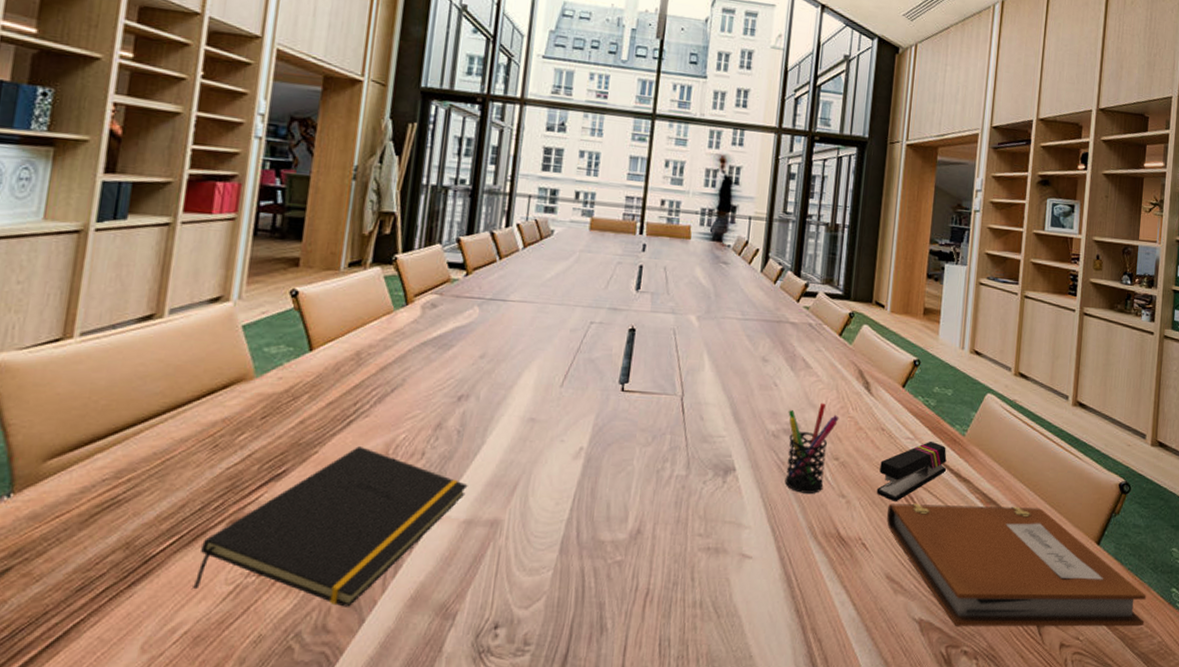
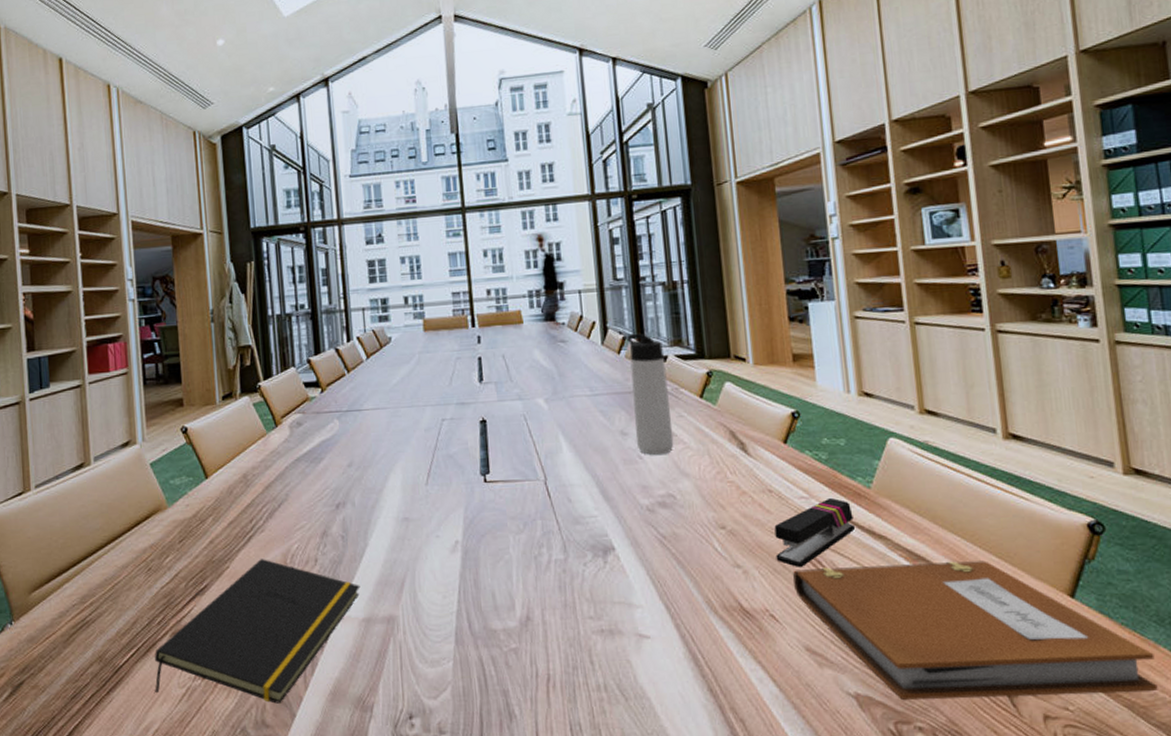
thermos bottle: none [774,266,816,384] -> present [627,333,674,455]
pen holder: present [785,403,839,493] -> none [659,470,717,567]

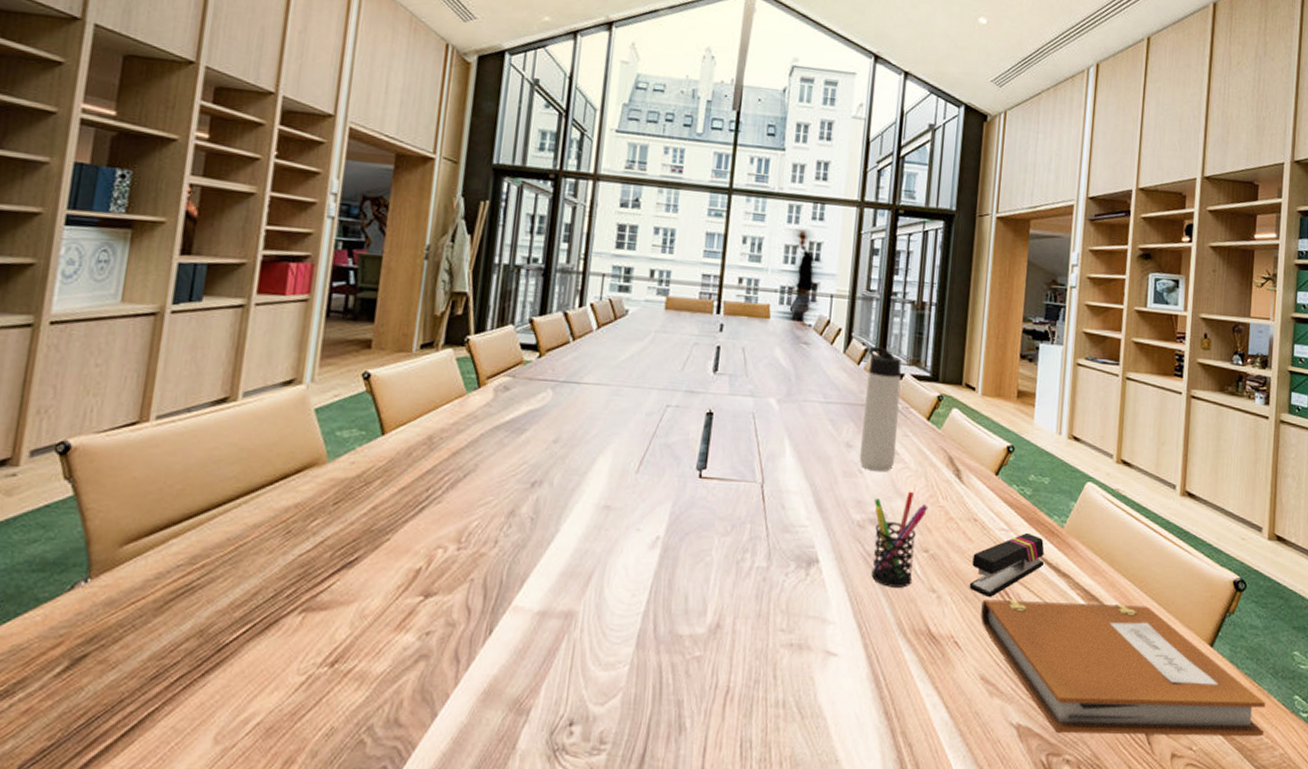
notepad: present [155,559,360,704] -> none [265,534,542,700]
pen holder: none [659,470,717,567] -> present [871,491,928,588]

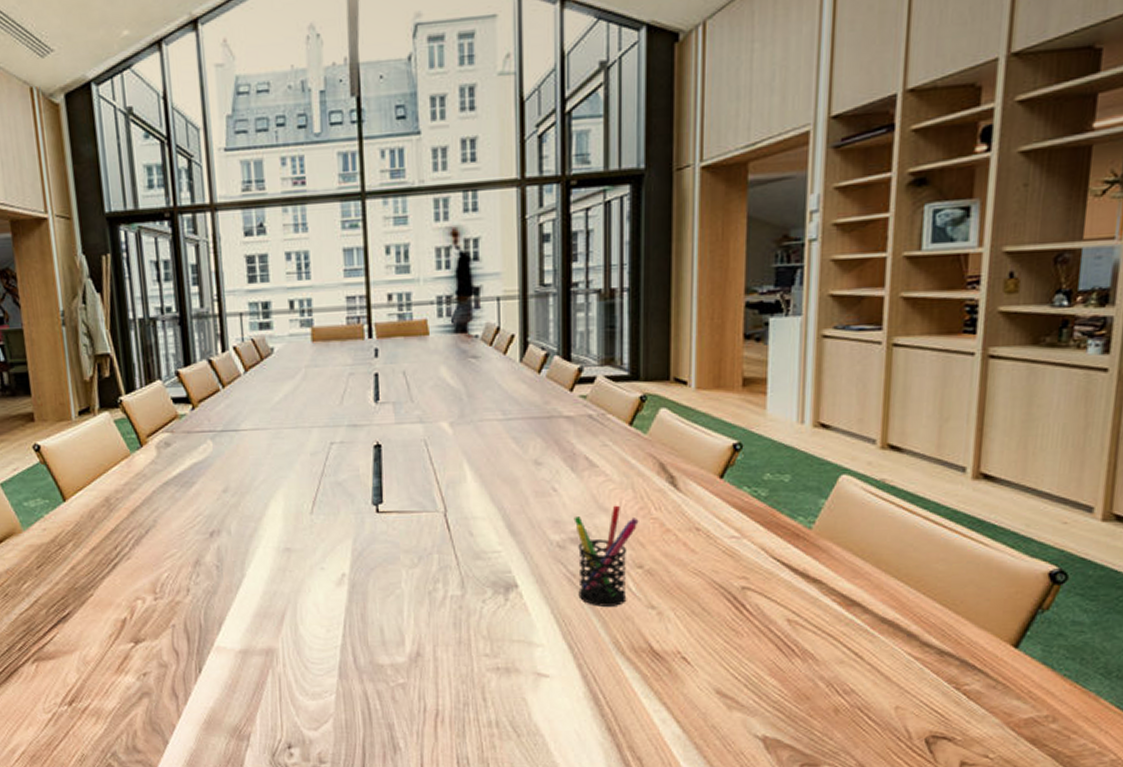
thermos bottle: present [859,346,902,471] -> none [550,349,594,487]
stapler: present [969,532,1045,597] -> none [695,538,789,610]
notebook: present [981,599,1266,736] -> none [712,607,1093,743]

